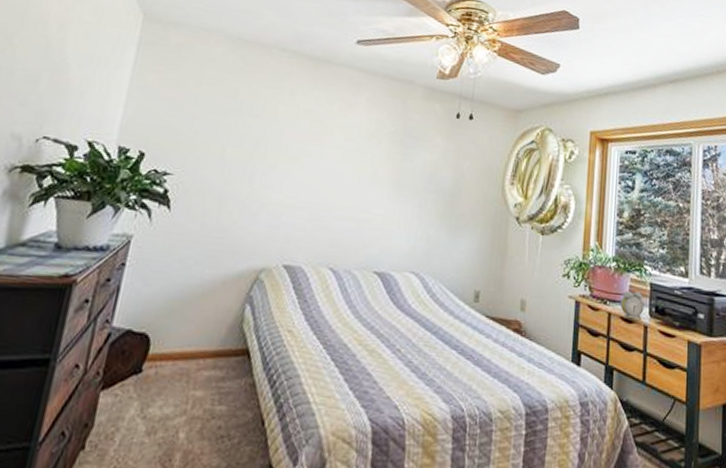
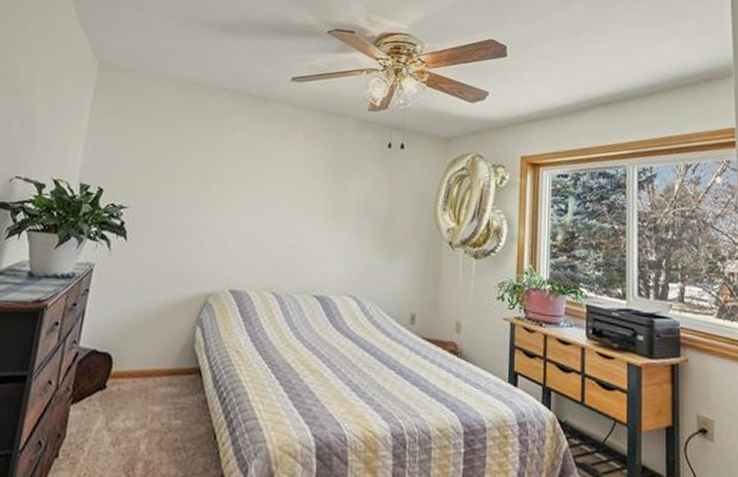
alarm clock: present [620,291,644,320] -> none [556,313,581,342]

